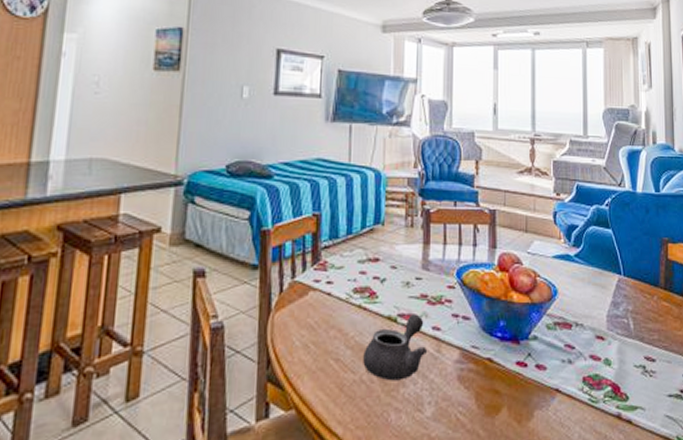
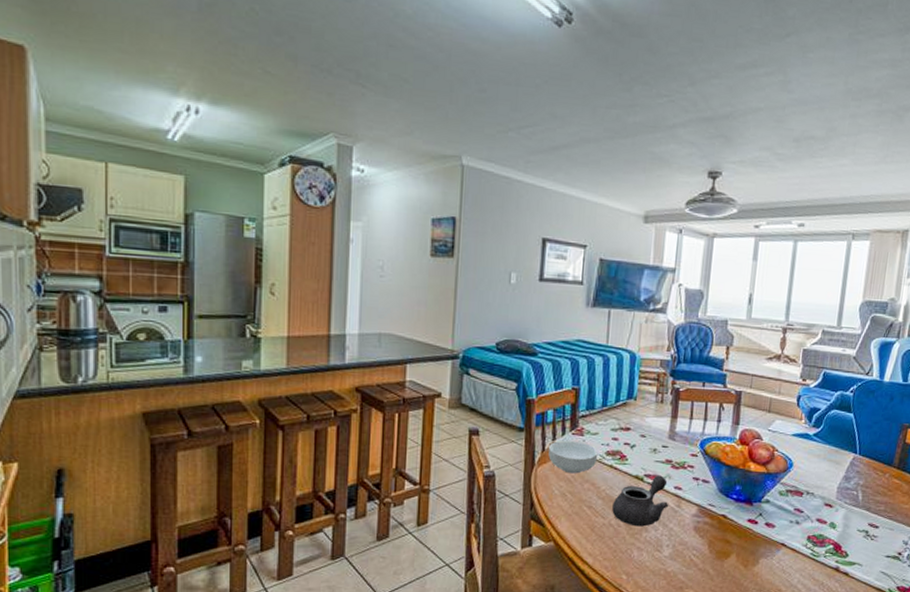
cereal bowl: none [287,277,344,319] -> present [548,440,598,474]

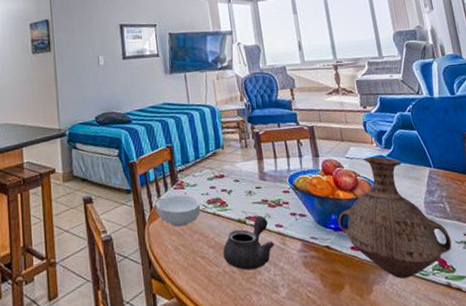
vase: none [741,433,854,557] -> present [337,156,452,279]

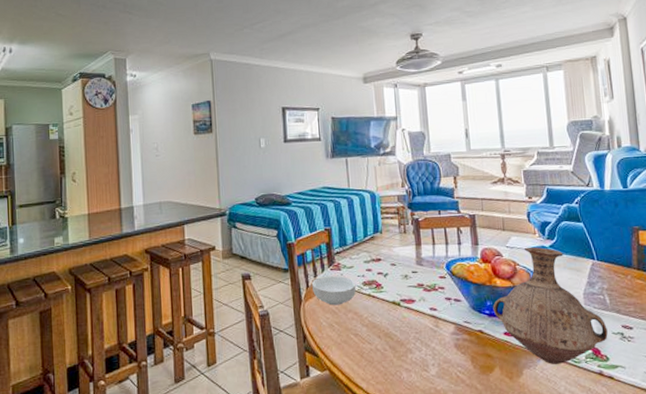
teapot: present [223,215,275,271] -> none [376,299,428,349]

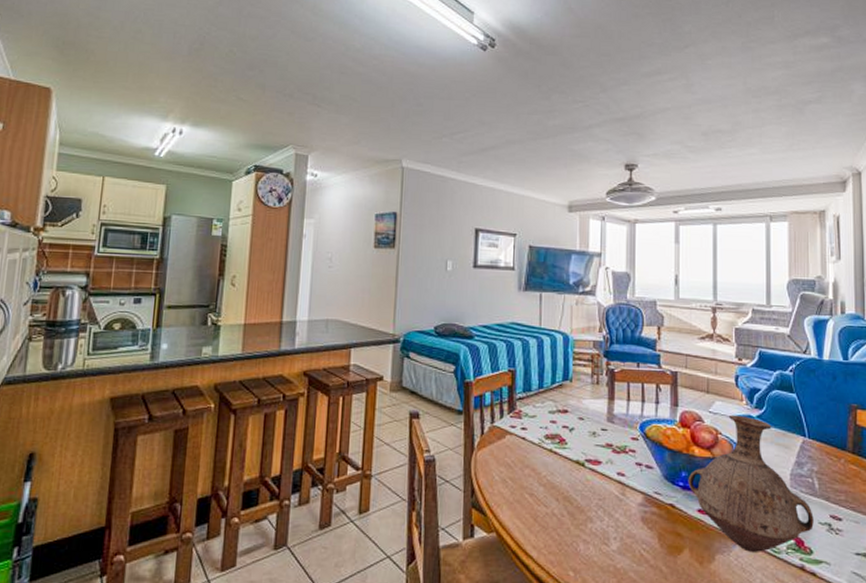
cereal bowl: present [312,275,356,306] -> none [488,423,537,459]

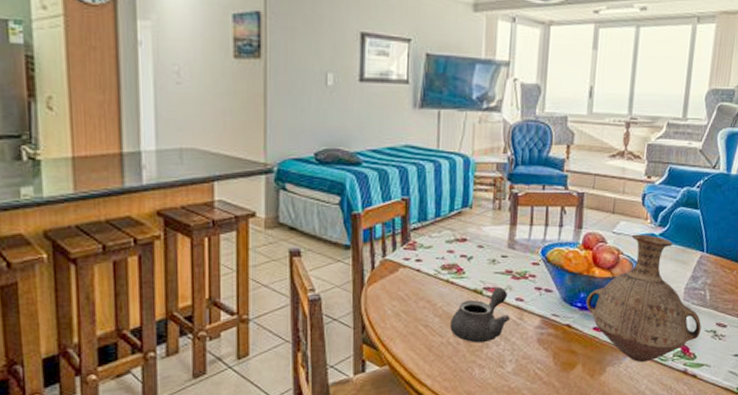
teapot: none [554,460,613,517] -> present [450,287,511,343]

